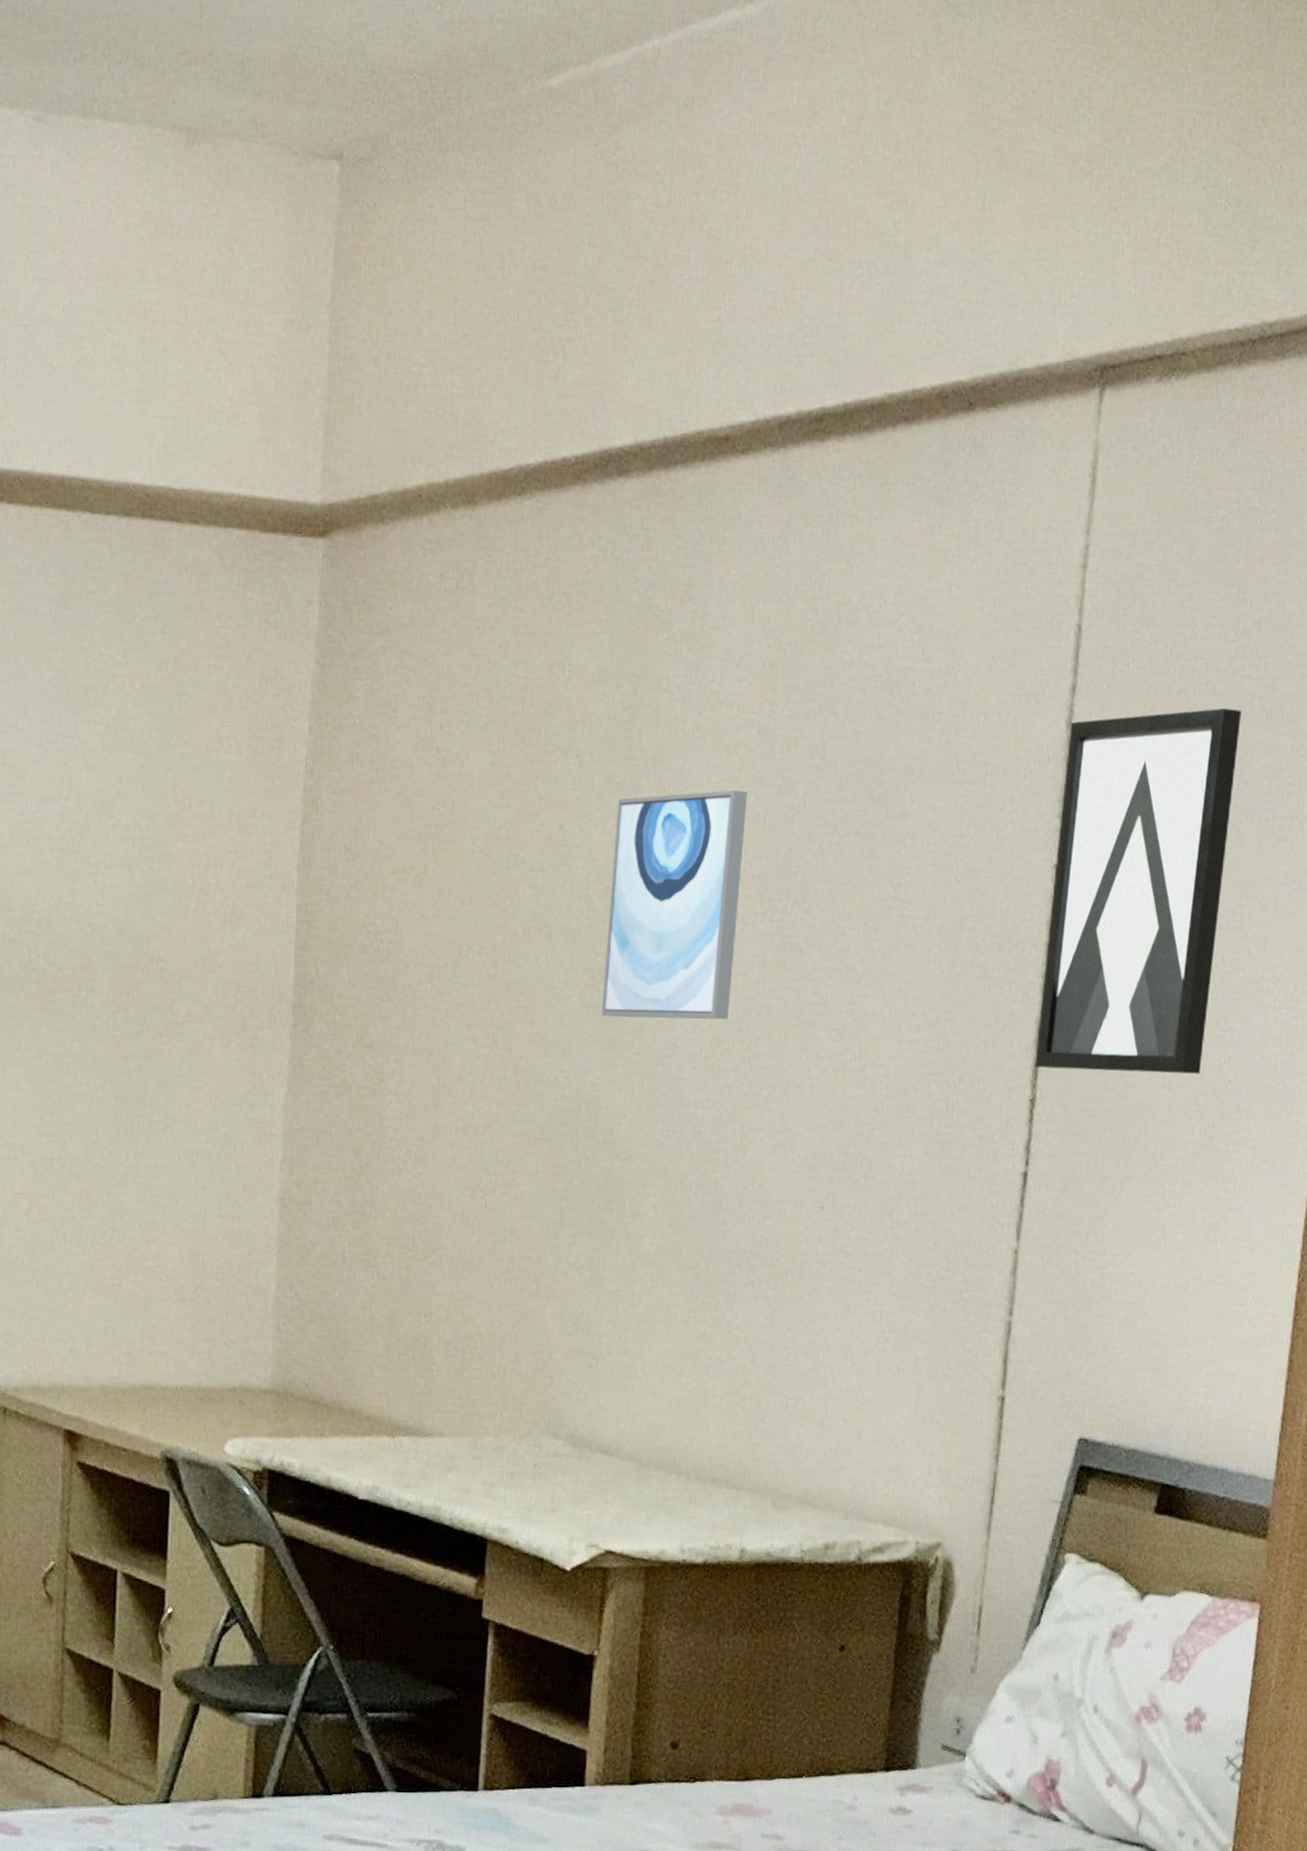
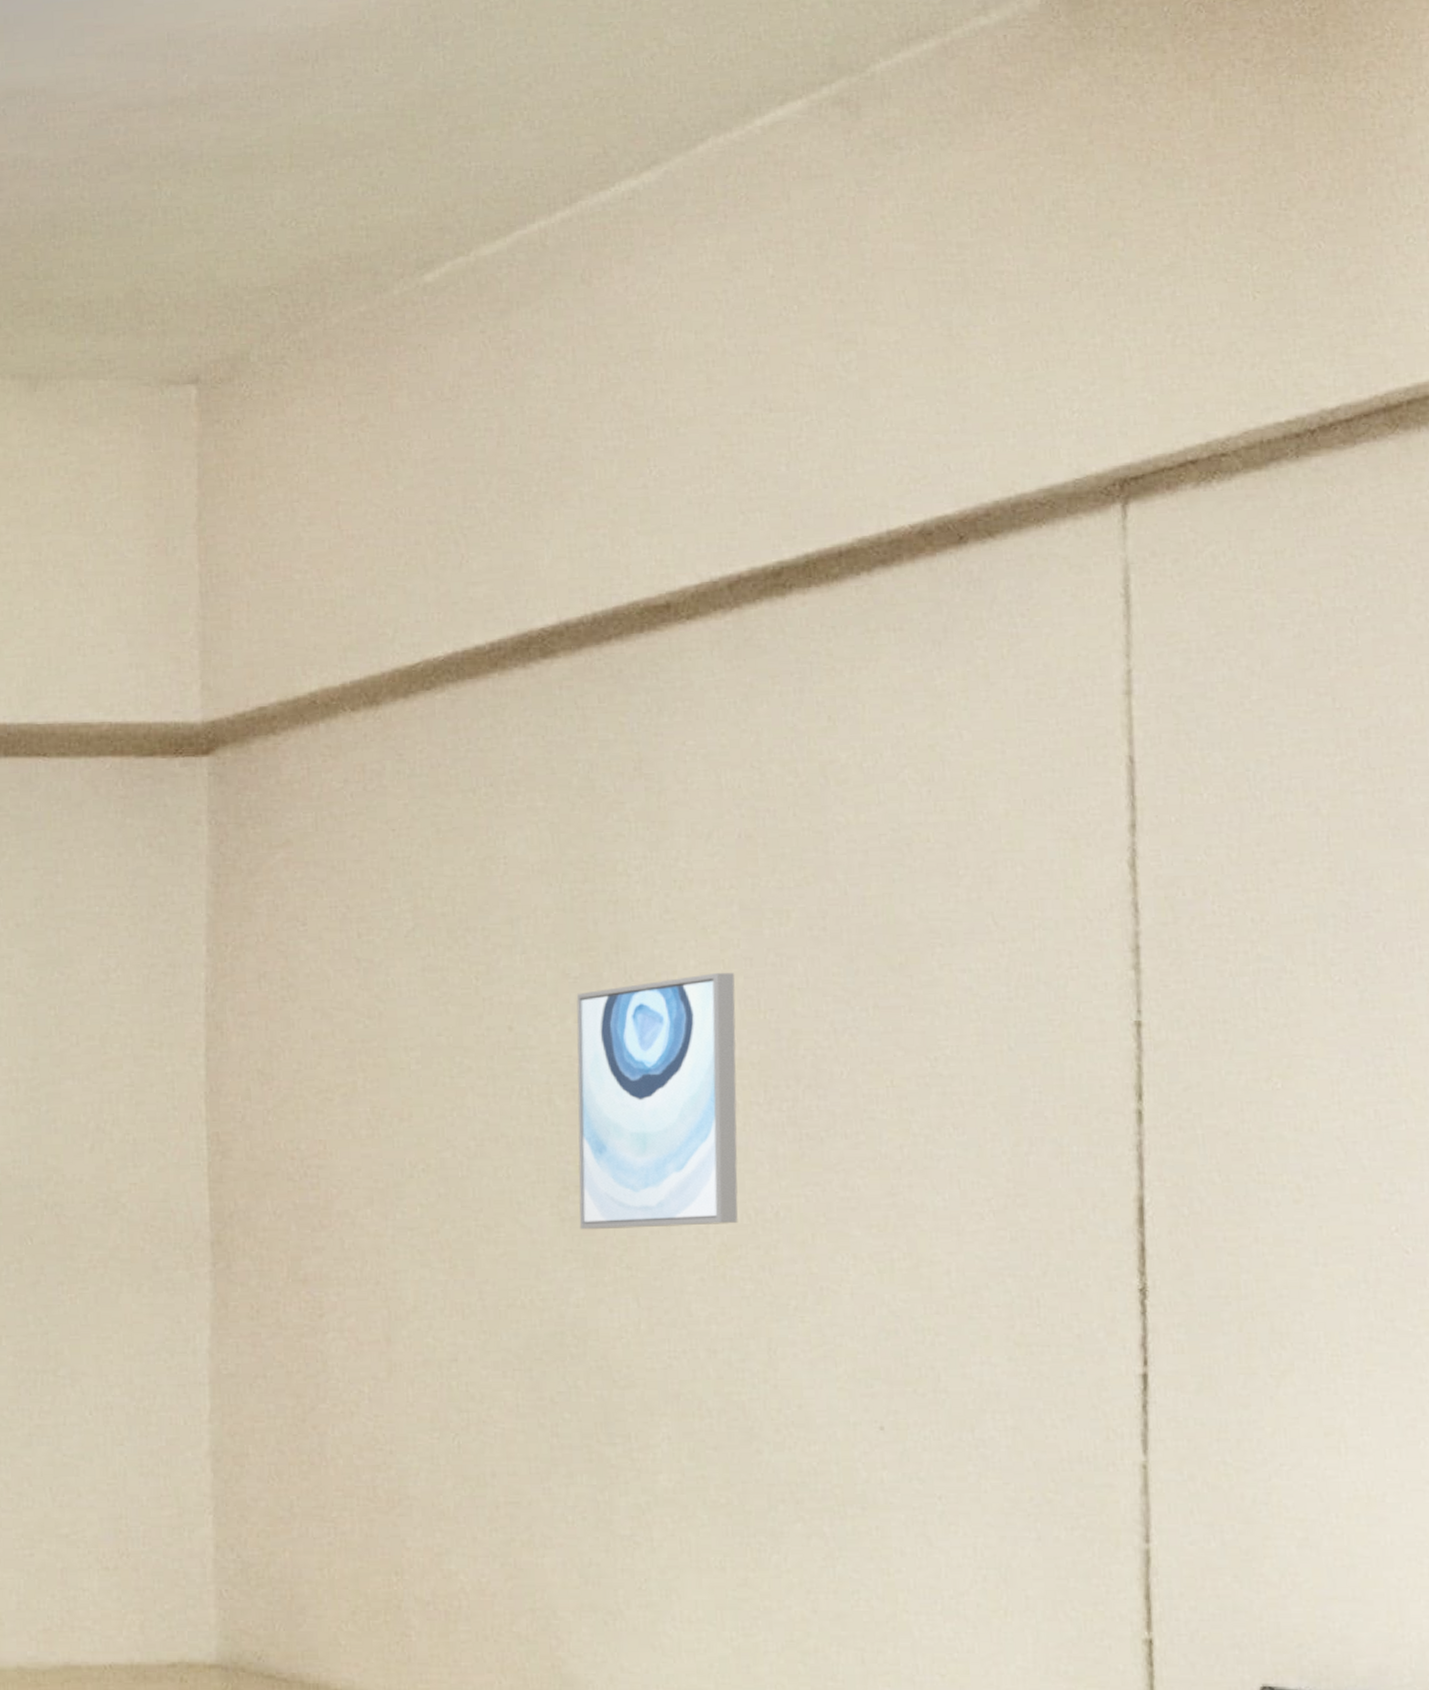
wall art: present [1035,708,1242,1074] -> none [1134,829,1366,1252]

